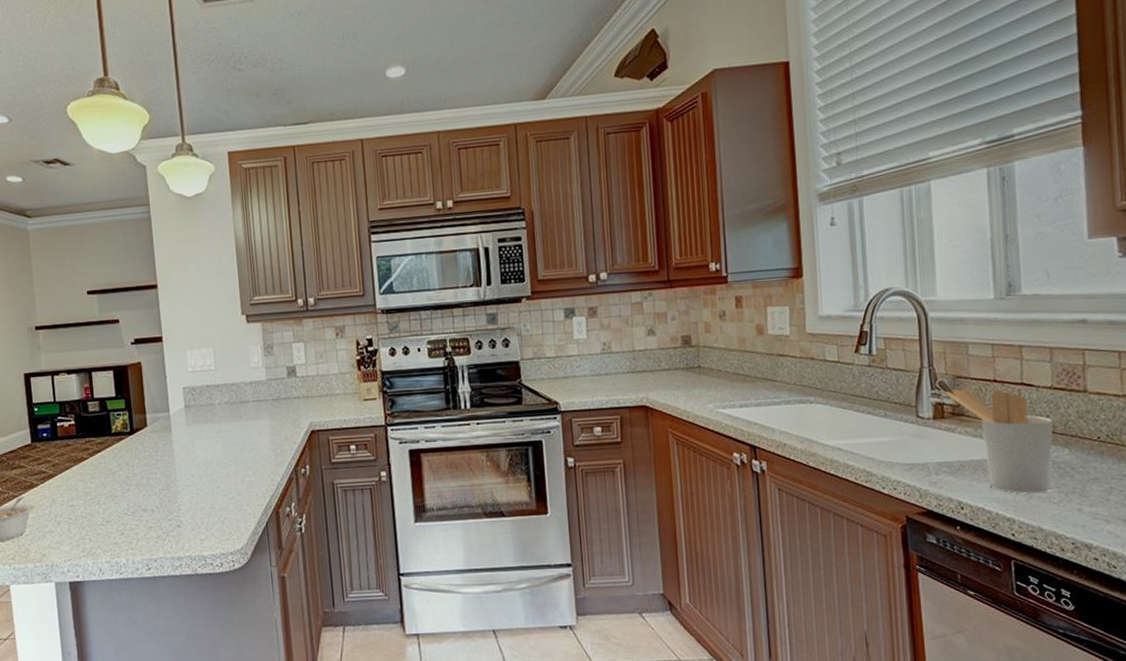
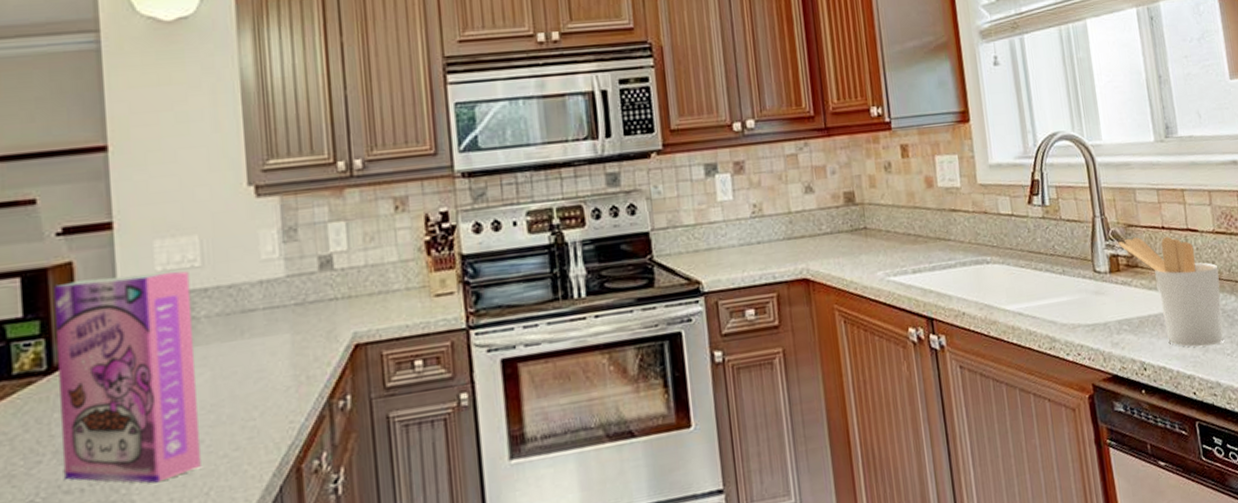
cereal box: none [131,372,219,511] -> present [54,271,201,484]

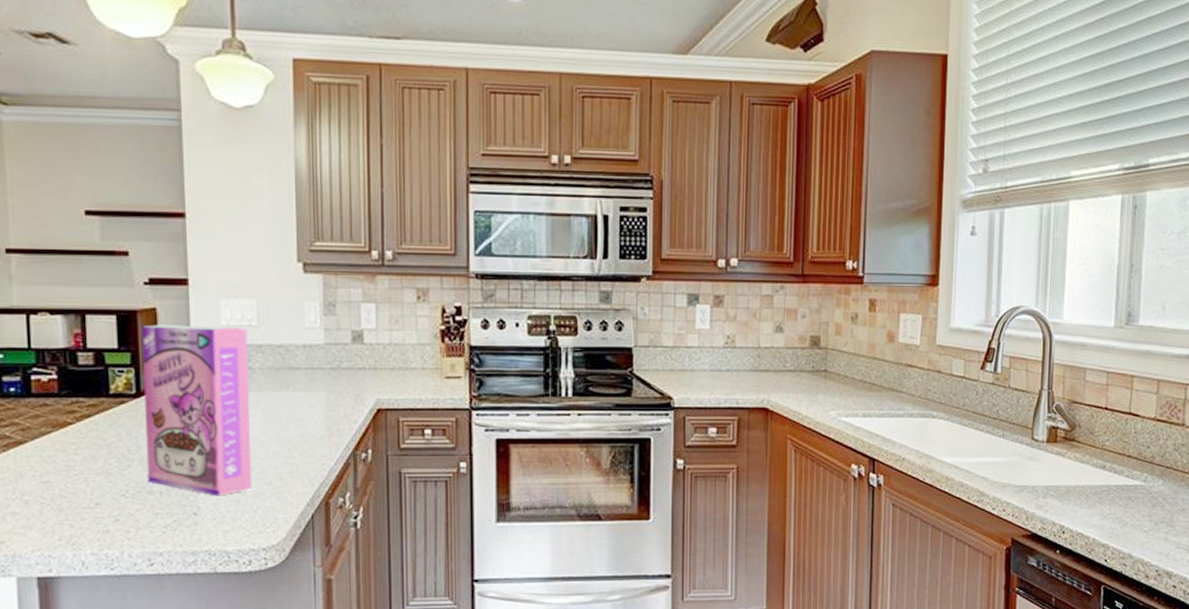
utensil holder: present [1118,236,1224,347] -> none [1060,413,1152,521]

